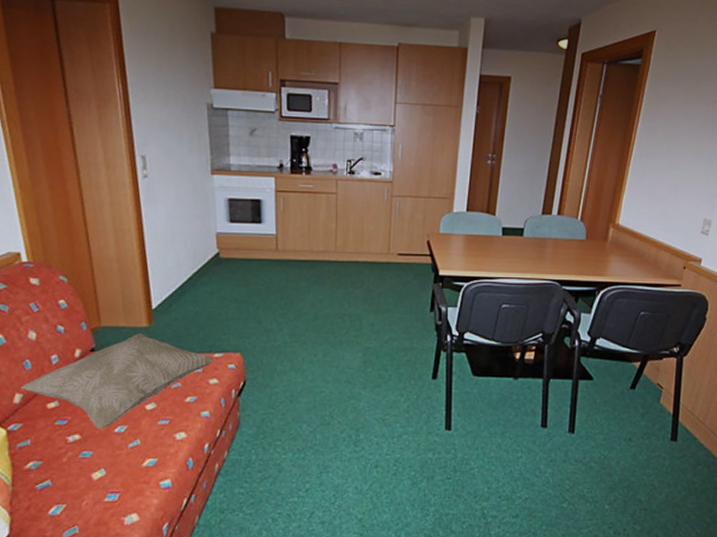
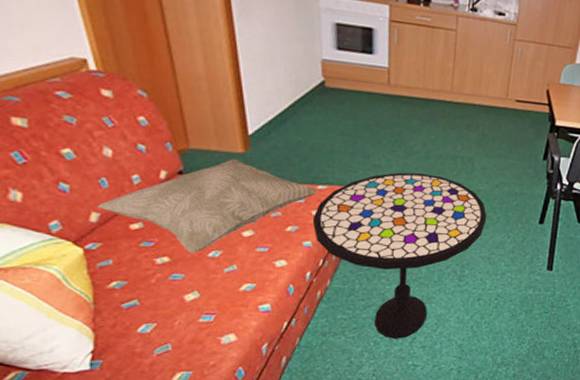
side table: none [210,334,379,514] -> present [312,172,487,339]

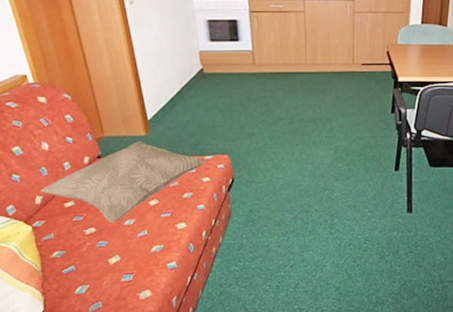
side table: present [312,172,487,339] -> none [203,136,348,286]

